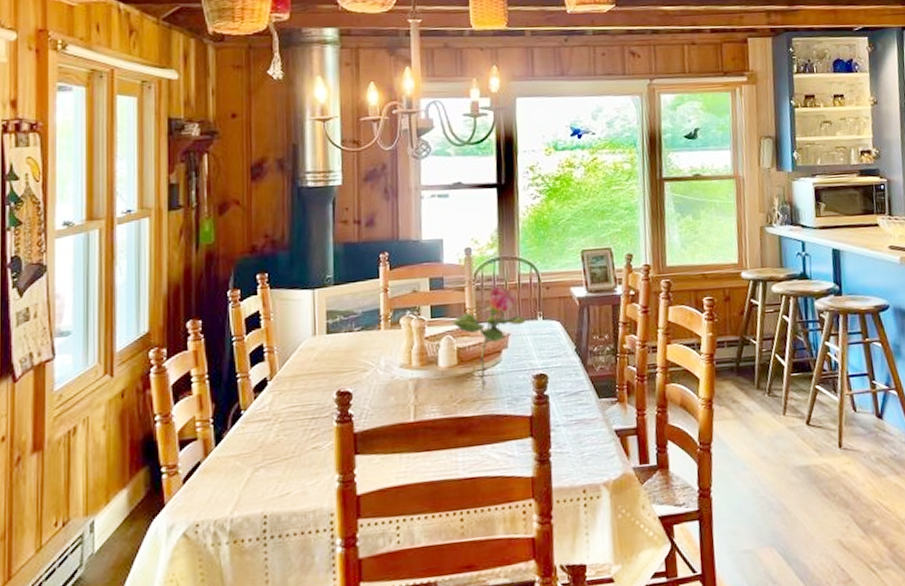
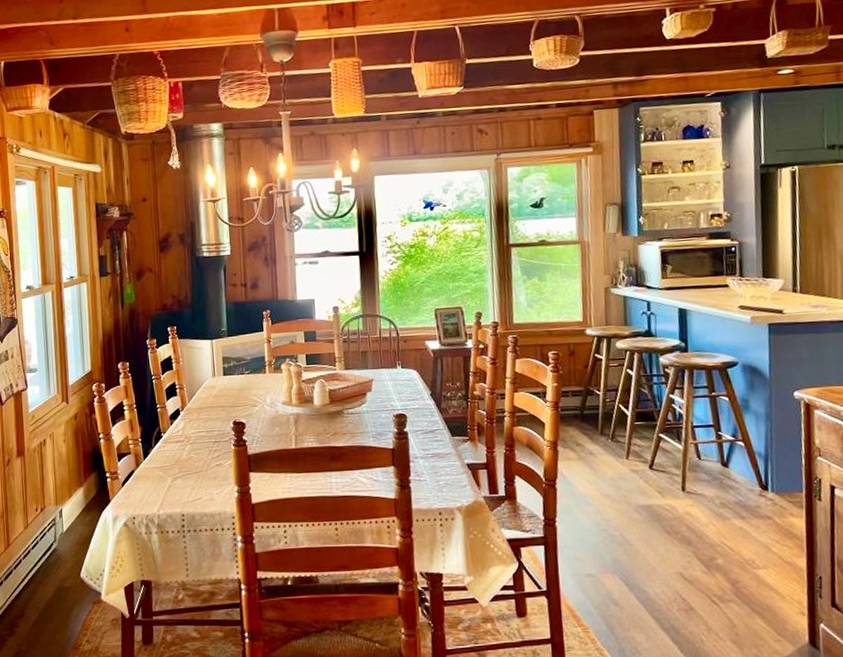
flower: present [452,286,527,390] -> none [324,339,387,426]

